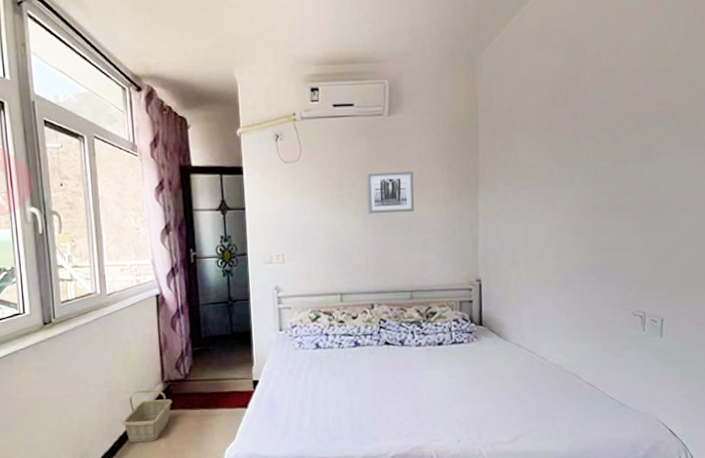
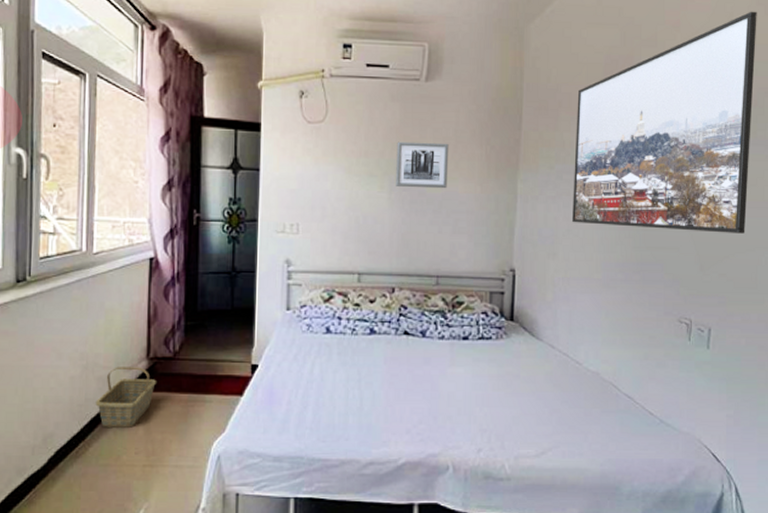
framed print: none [529,21,696,234] -> present [572,11,757,234]

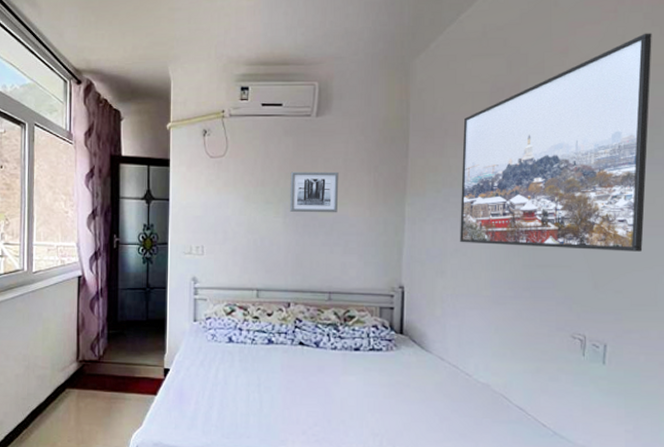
basket: present [95,366,157,428] -> none [36,367,85,419]

